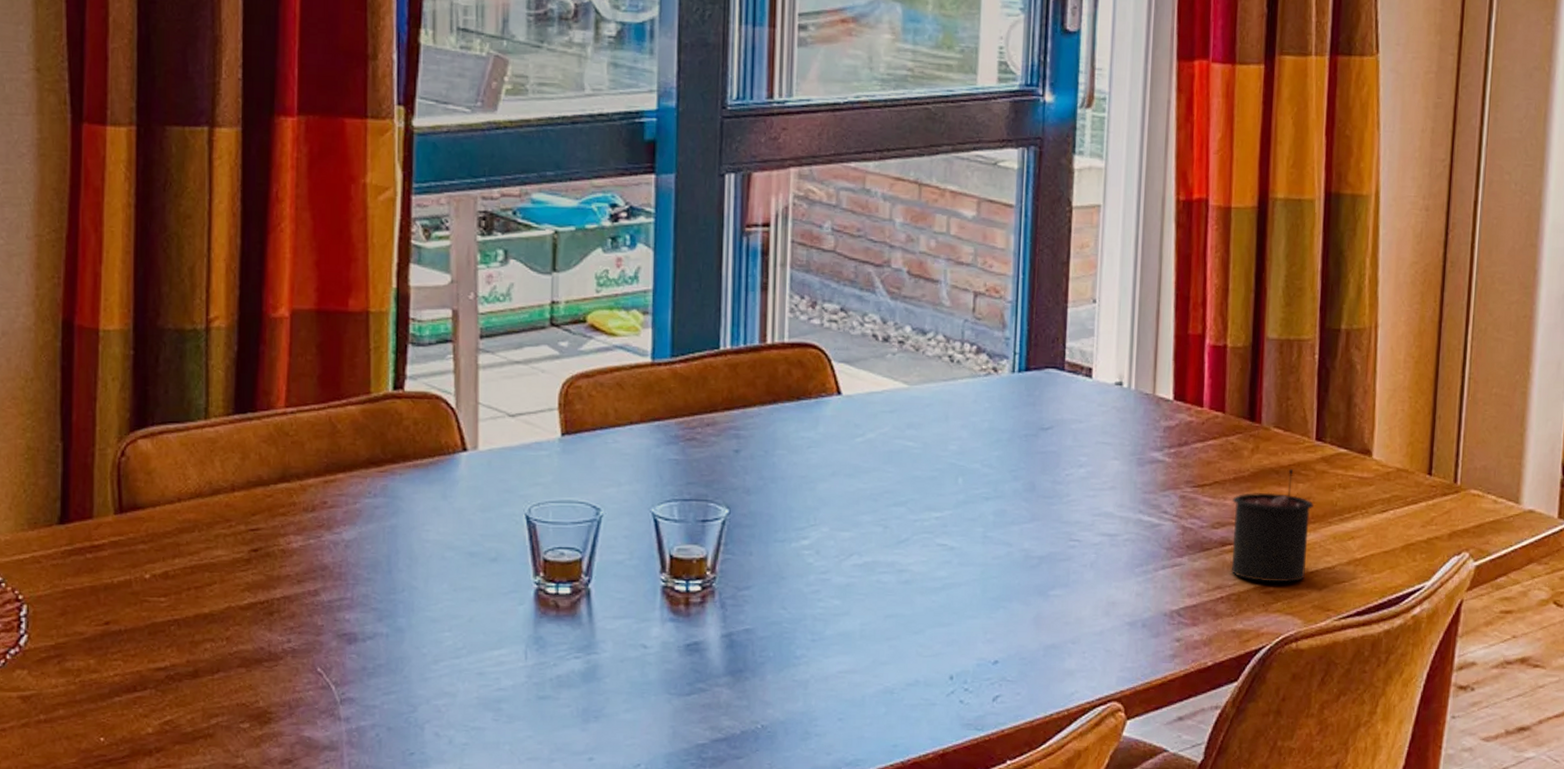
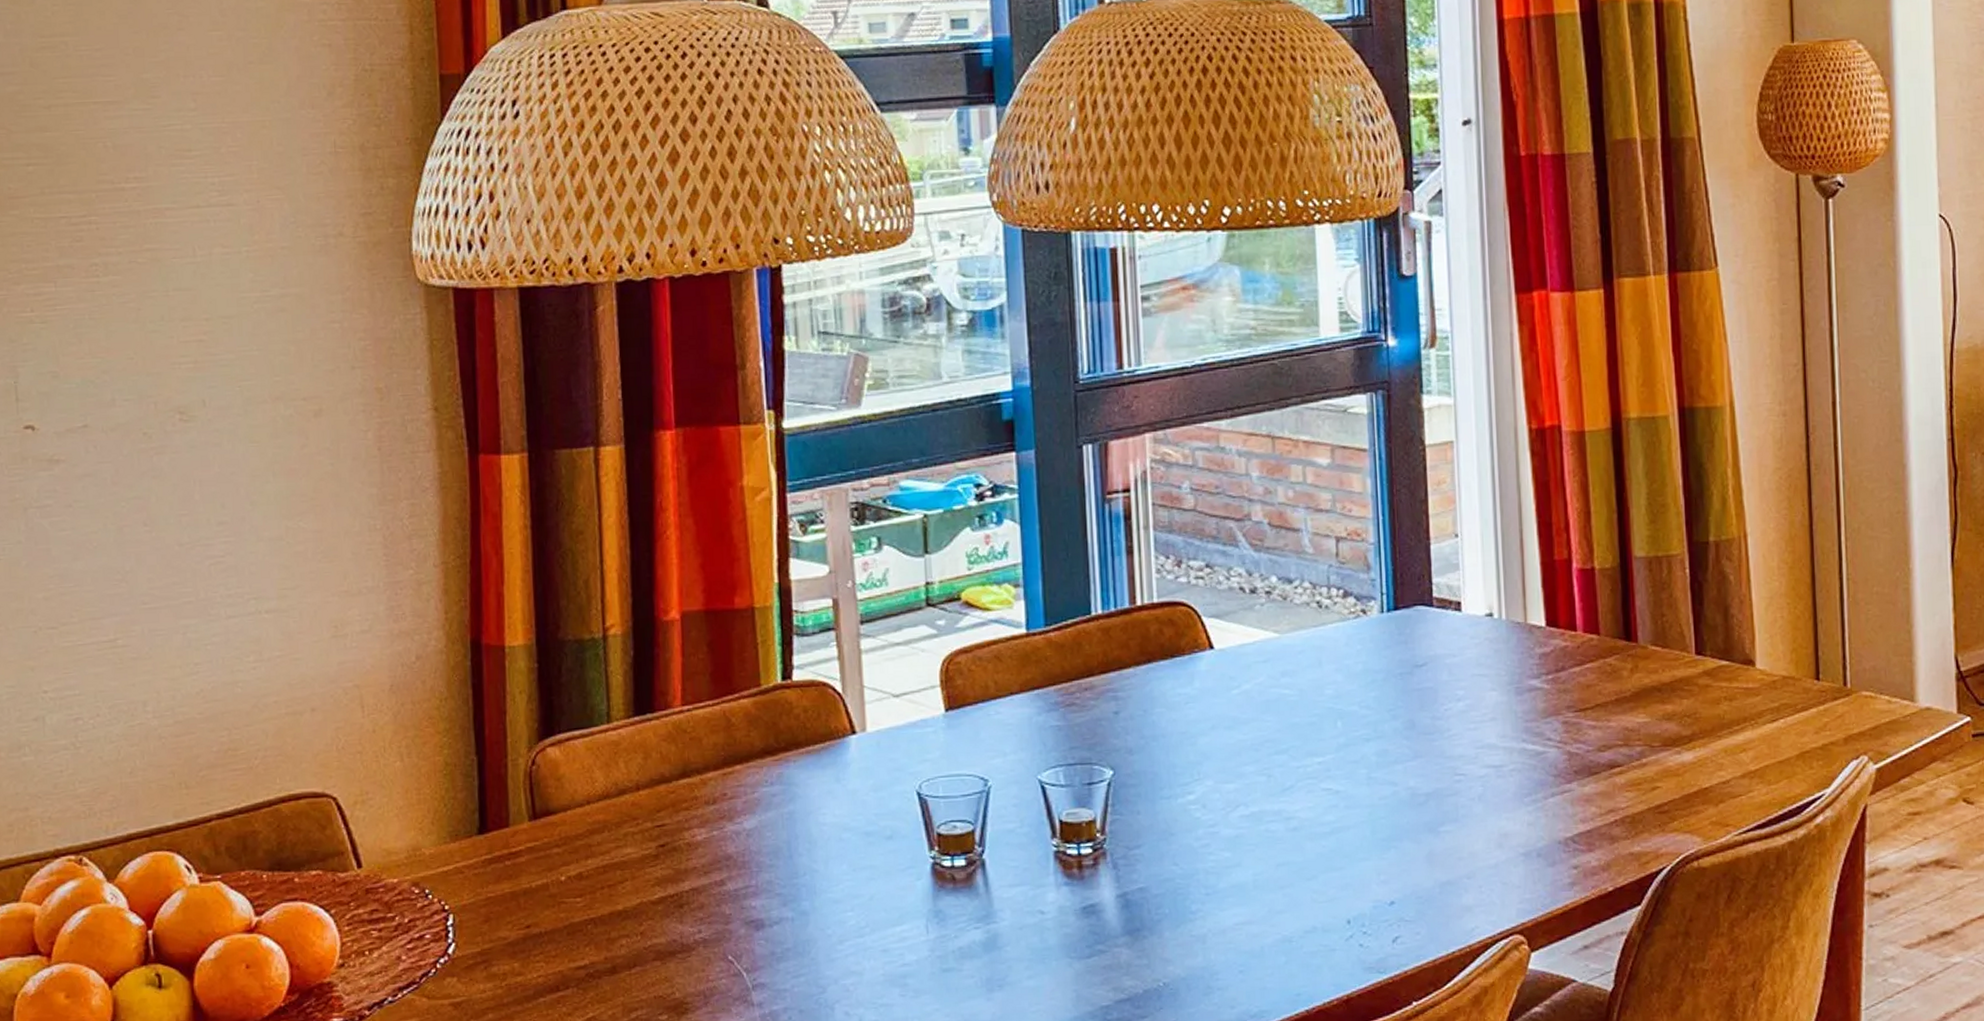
candle: present [1231,469,1314,583] -> none [1616,686,1700,802]

